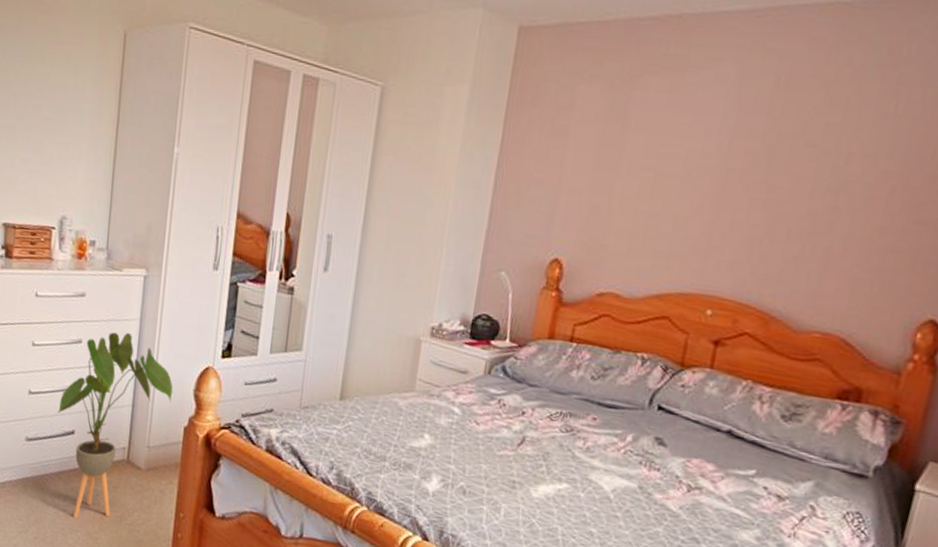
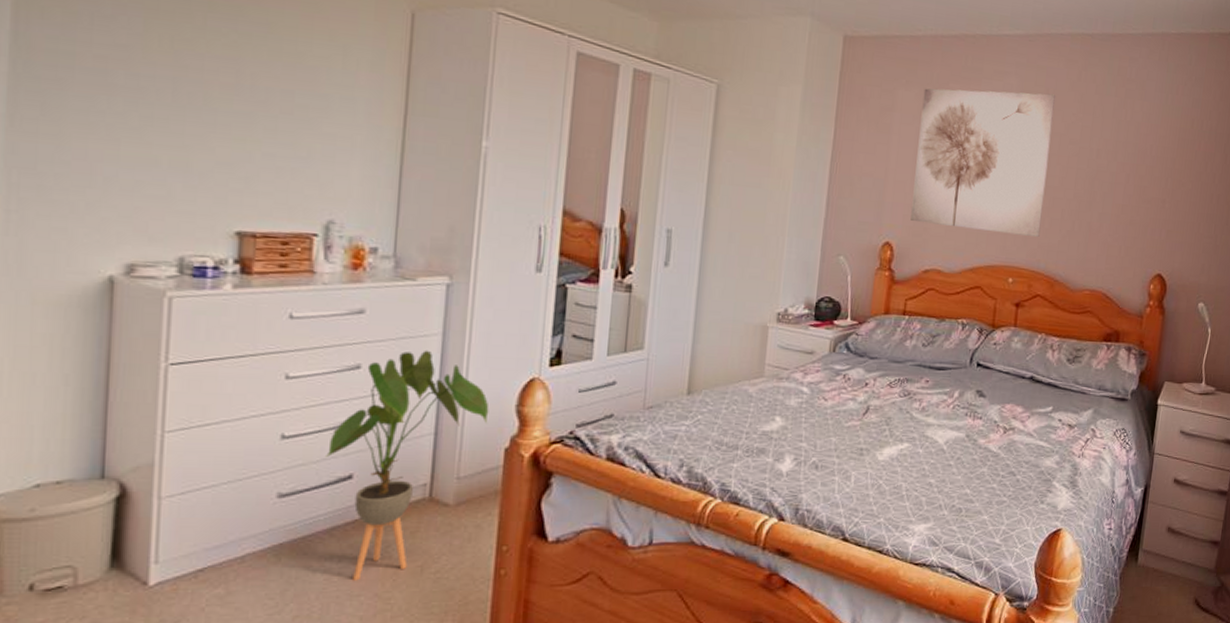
wall art: none [585,82,790,263] -> present [911,88,1055,238]

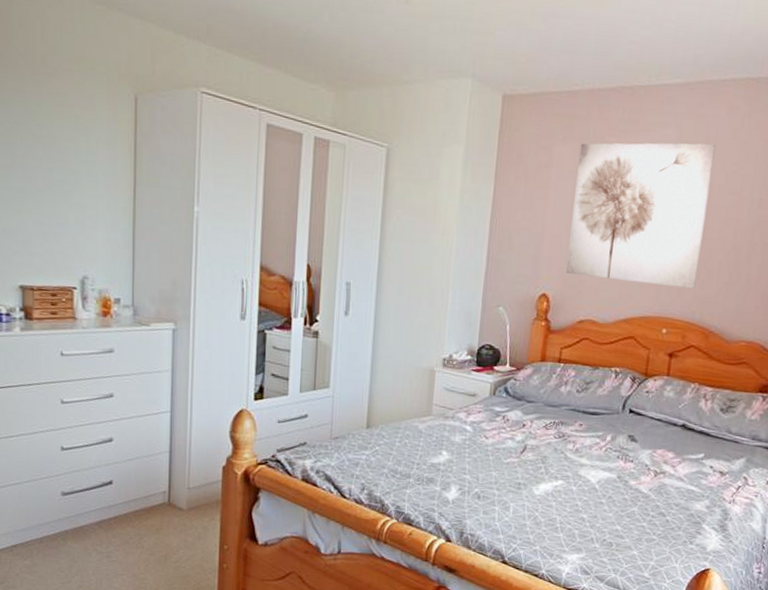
house plant: present [326,350,489,581] -> none [93,383,209,563]

